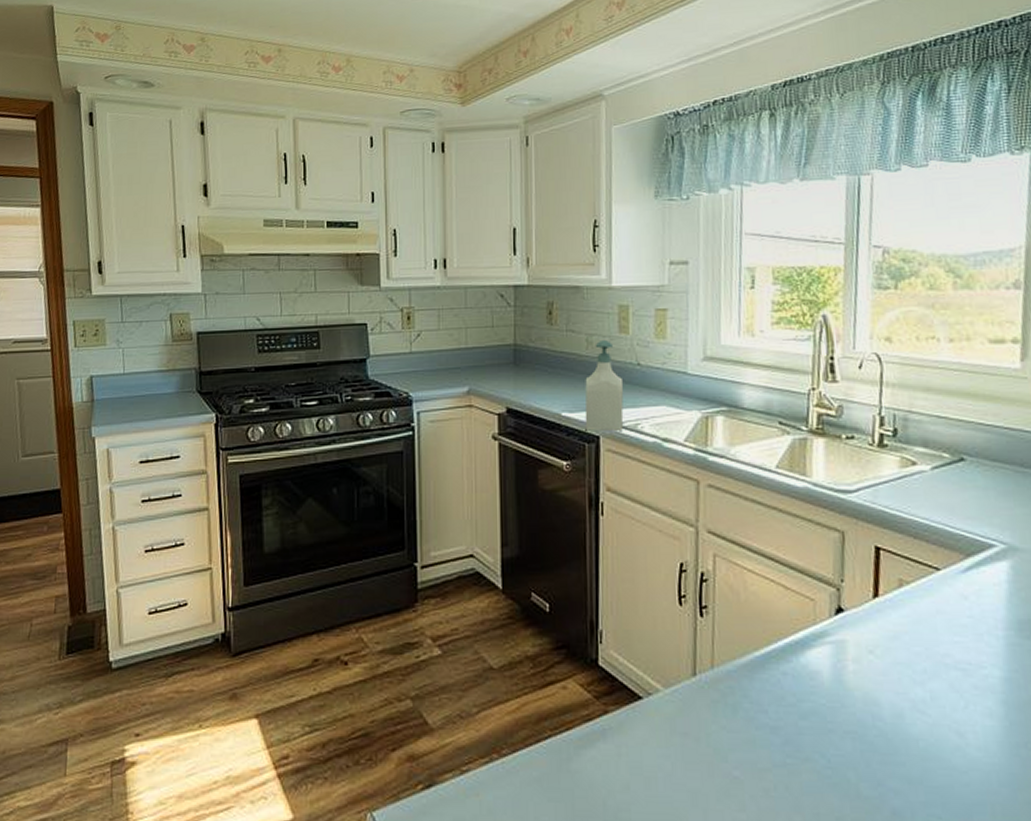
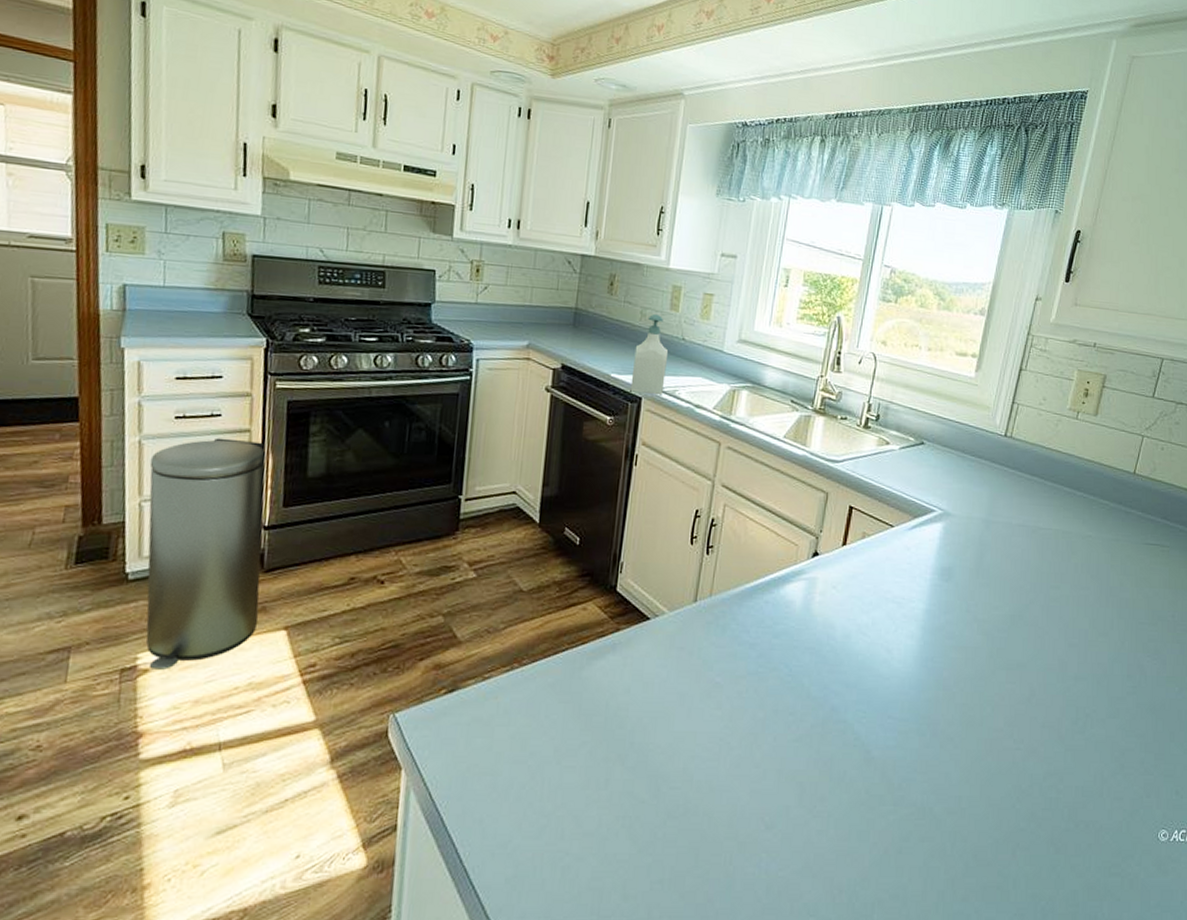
pedal bin: none [123,518,230,762] -> present [146,437,267,670]

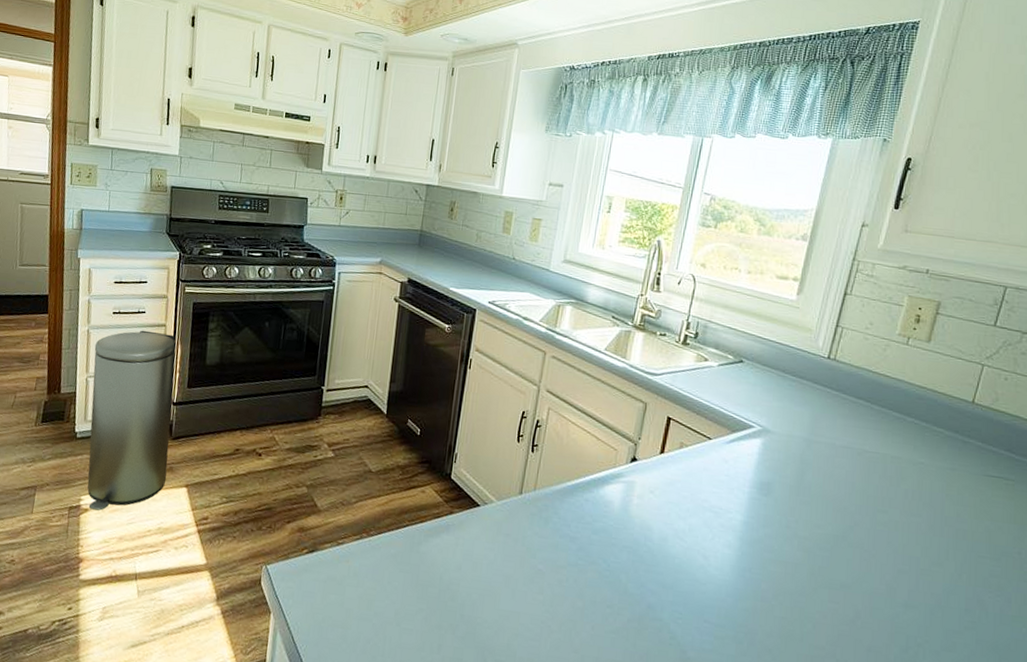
soap bottle: present [630,313,669,396] -> none [466,236,501,308]

